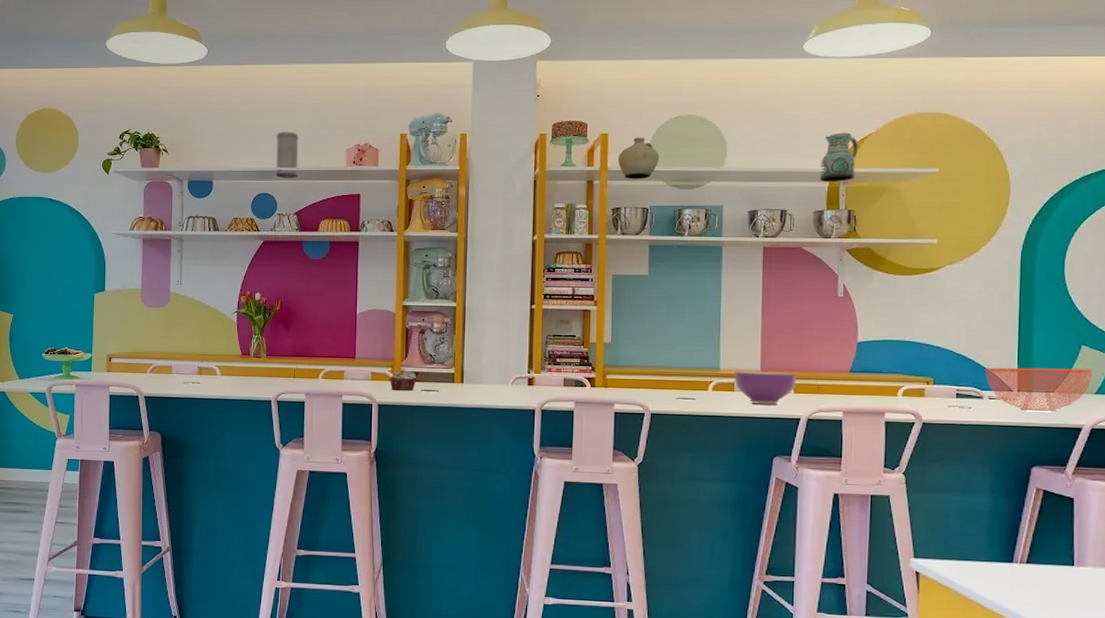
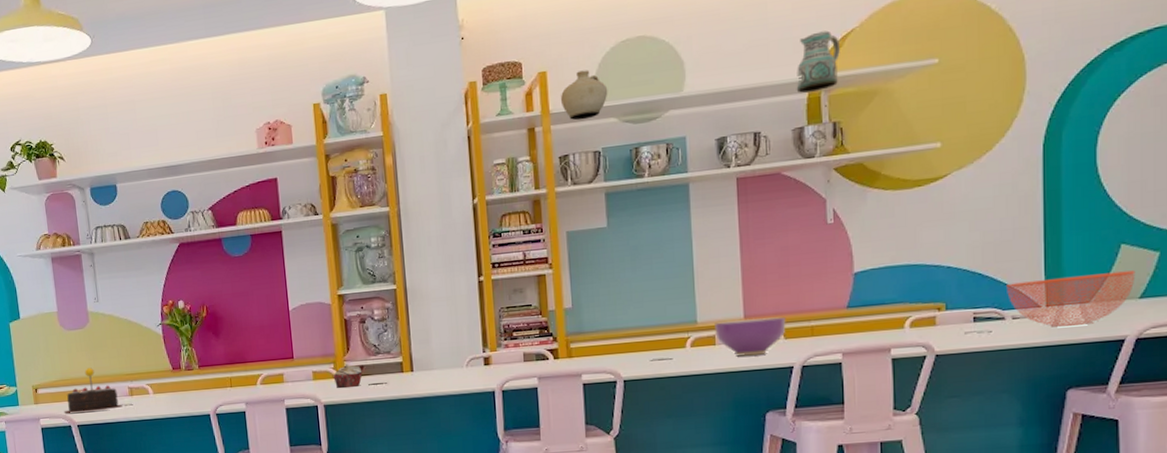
cake: none [134,344,191,386] -> present [65,368,123,413]
canister: present [276,132,299,179] -> none [178,118,207,172]

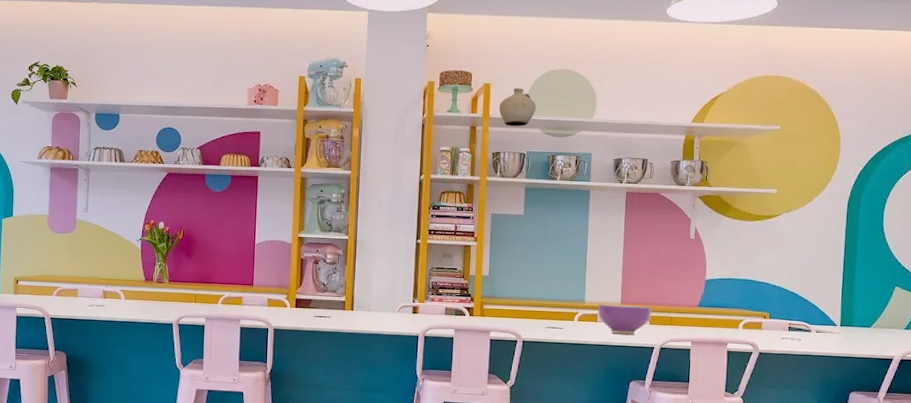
cake: present [65,368,123,413] -> none [41,268,96,308]
cupcake: present [333,364,363,389] -> none [285,296,310,318]
ceramic pitcher: present [796,30,840,93] -> none [677,90,712,135]
colander: present [1005,270,1136,327] -> none [813,304,904,344]

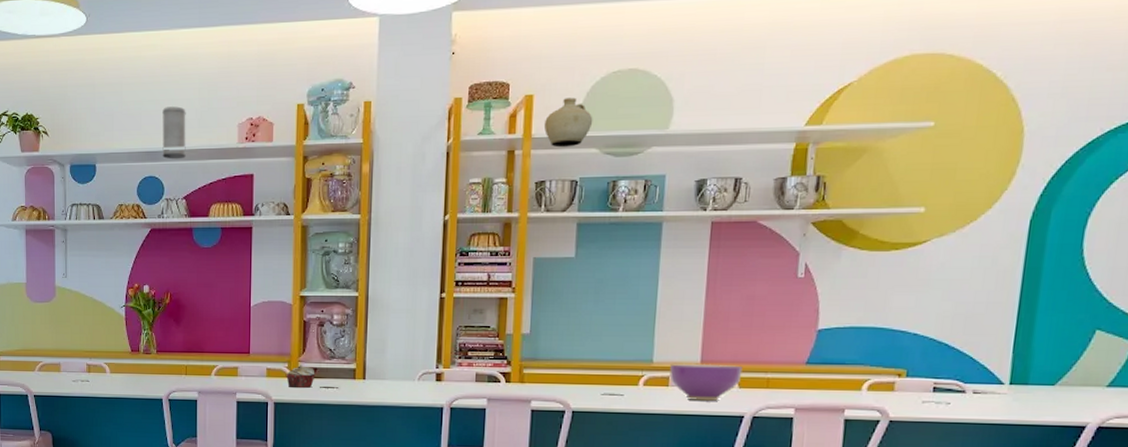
canister: none [180,70,203,115] -> present [162,106,186,160]
cupcake: none [285,296,310,318] -> present [286,364,315,389]

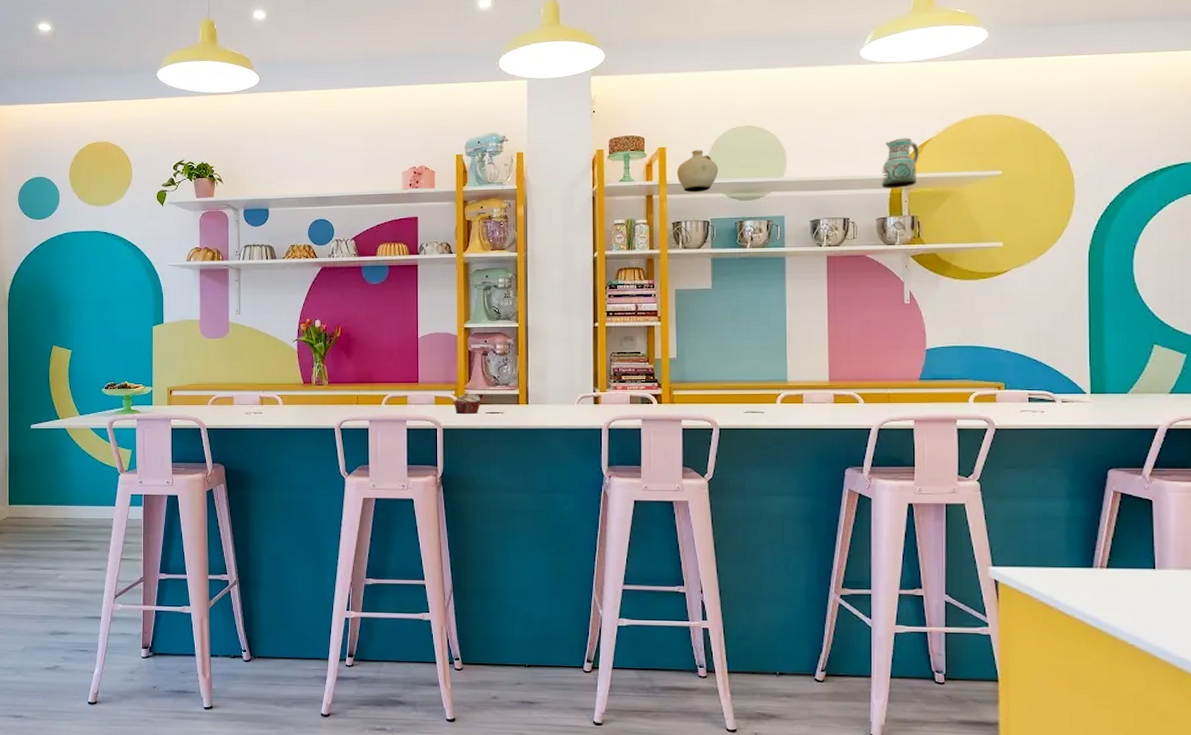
canister: present [162,106,186,160] -> none [332,156,354,204]
bowl: present [669,364,743,401] -> none [803,383,866,415]
ceramic pitcher: none [784,82,835,143] -> present [881,138,919,188]

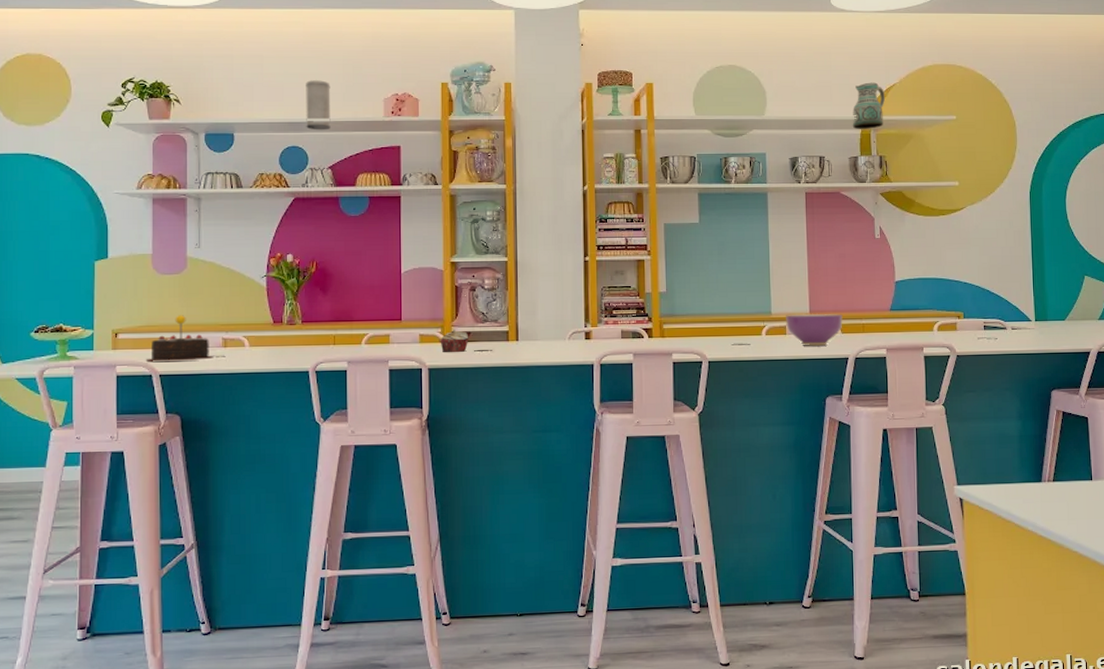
cake: none [196,375,253,417] -> present [146,315,214,362]
canister: none [332,156,354,204] -> present [306,80,331,131]
ceramic jug: present [676,150,719,193] -> none [663,87,704,128]
bowl: none [803,383,866,415] -> present [786,314,843,346]

